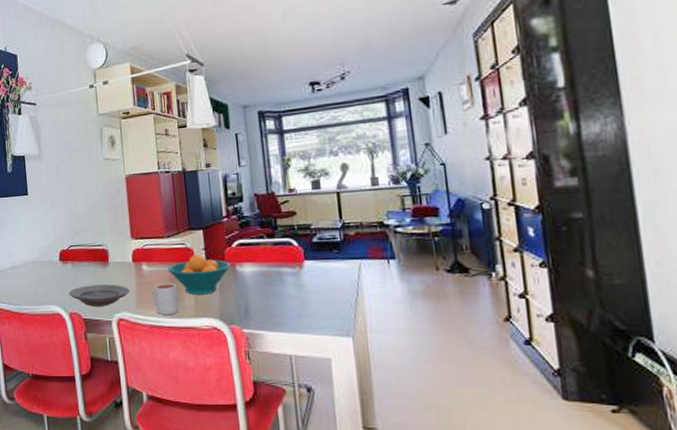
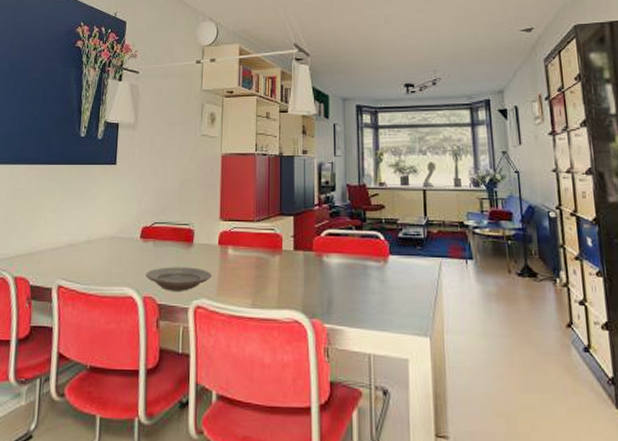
mug: present [149,282,179,315] -> none [232,269,262,304]
fruit bowl: present [167,254,231,295] -> none [254,241,318,284]

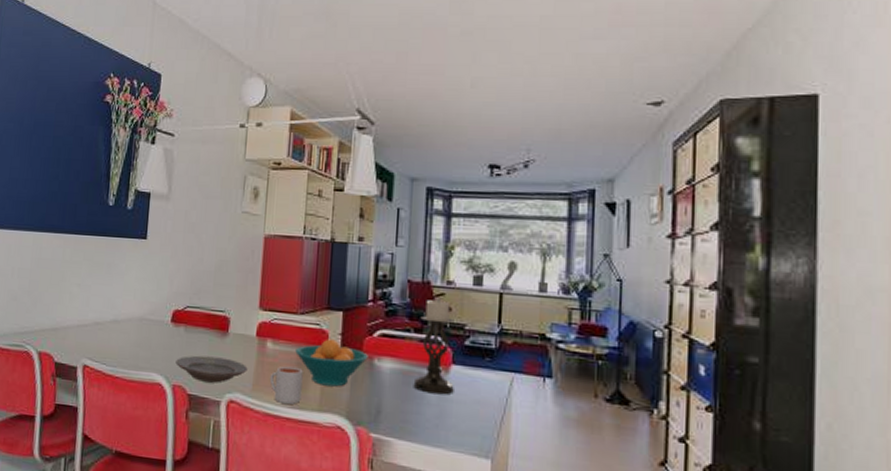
mug: none [232,269,262,304] -> present [269,366,303,404]
fruit bowl: none [254,241,318,284] -> present [295,339,368,387]
candle holder: none [358,198,393,283] -> present [413,297,454,395]

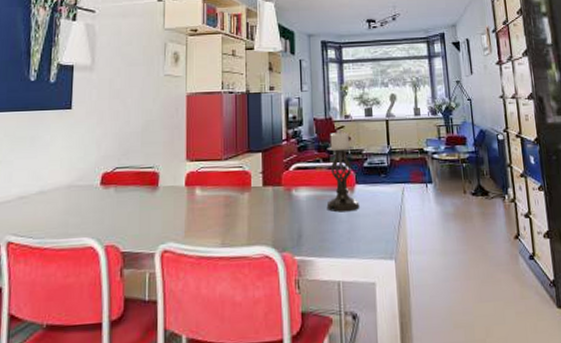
plate: present [175,355,248,383] -> none [107,211,179,238]
mug: present [269,366,303,404] -> none [200,208,231,244]
fruit bowl: present [295,339,368,387] -> none [222,178,287,221]

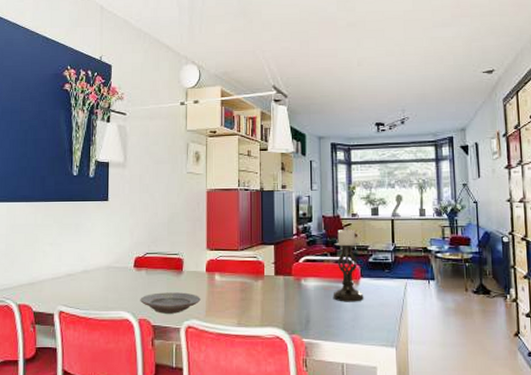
plate: none [107,211,179,238] -> present [140,292,201,314]

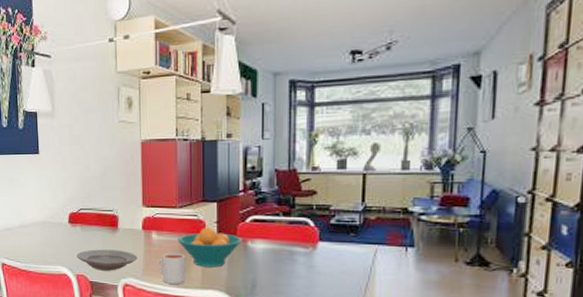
mug: none [219,293,246,323] -> present [157,253,186,284]
fruit bowl: none [239,268,296,305] -> present [177,227,242,267]
candle holder: present [333,227,364,302] -> none [284,183,322,268]

